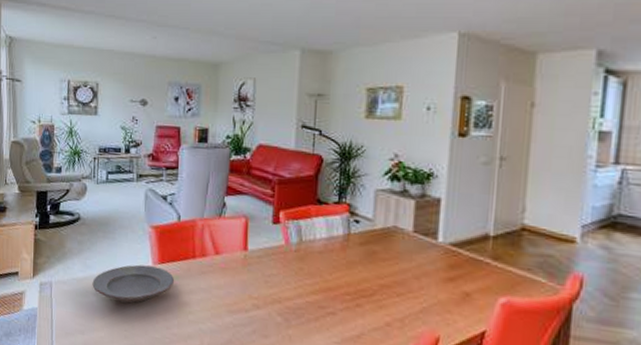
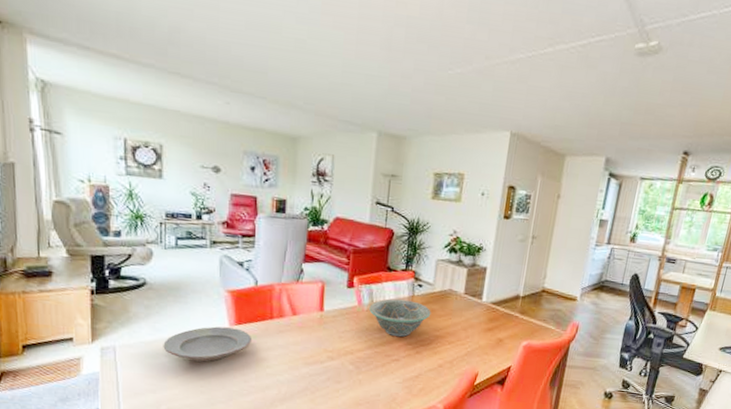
decorative bowl: none [298,237,372,285] -> present [369,298,431,337]

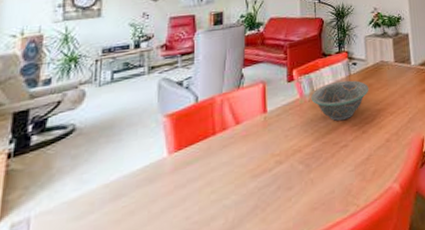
plate: present [163,326,251,362] -> none [90,155,193,211]

